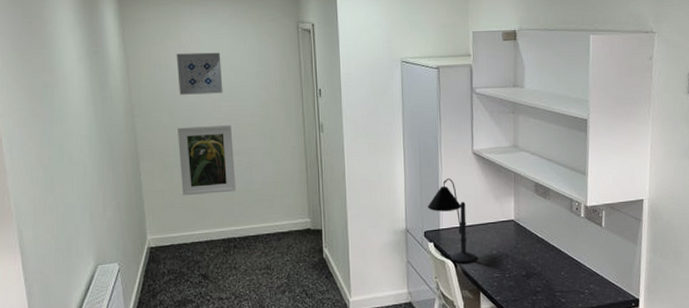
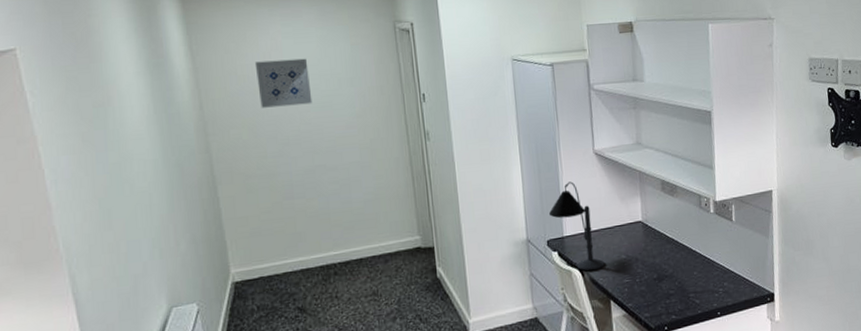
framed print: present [178,124,236,196] -> none [261,138,333,221]

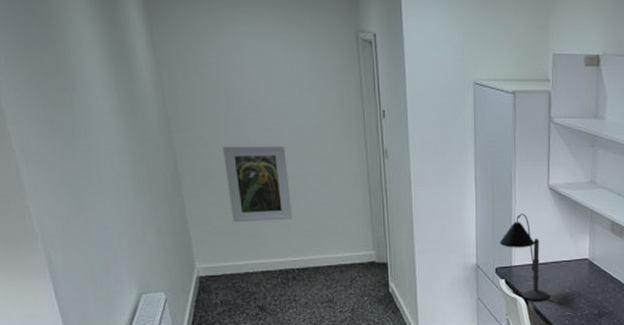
wall art: present [254,58,313,108] -> none [216,60,274,110]
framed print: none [261,138,333,221] -> present [223,145,292,223]

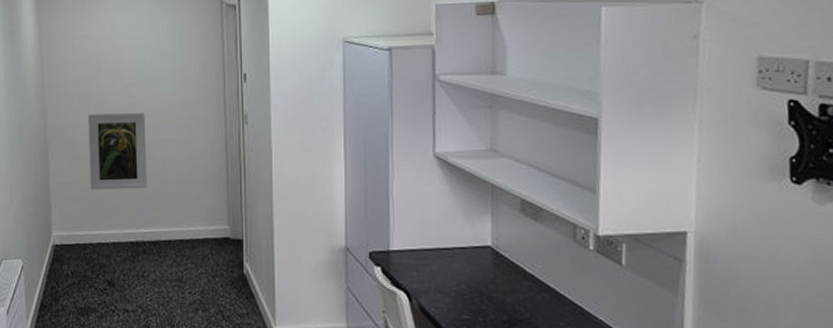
desk lamp: present [499,213,549,301] -> none [373,187,438,297]

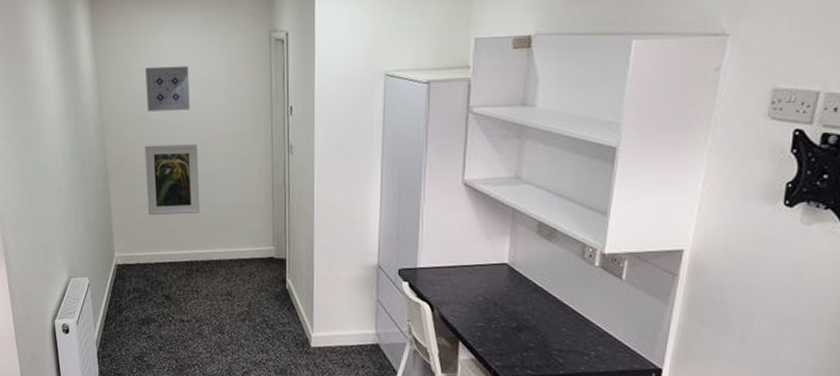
wall art: none [90,31,138,78] -> present [145,66,190,112]

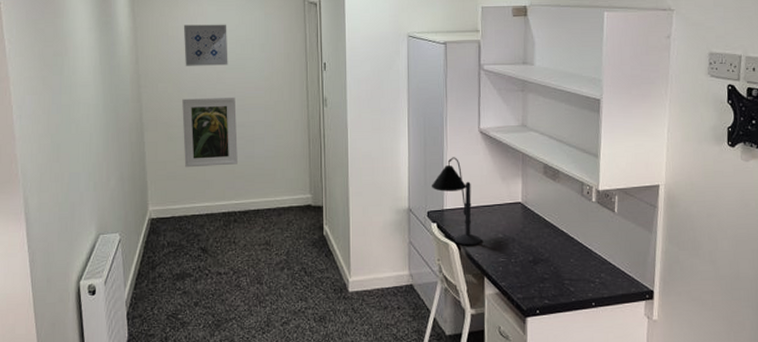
desk lamp: none [404,211,458,308] -> present [431,157,481,246]

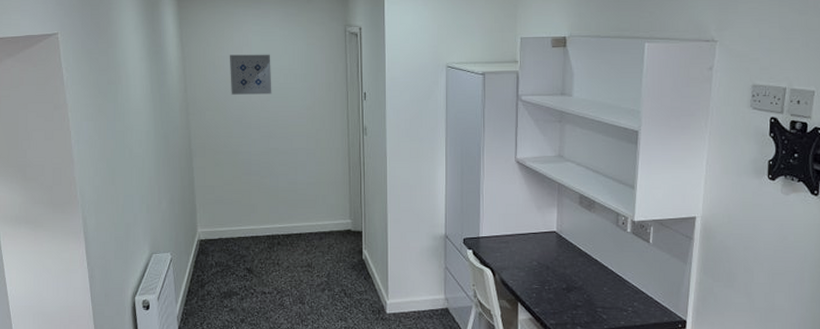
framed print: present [182,96,238,168] -> none [228,125,281,192]
desk lamp: present [431,157,481,246] -> none [467,186,516,272]

